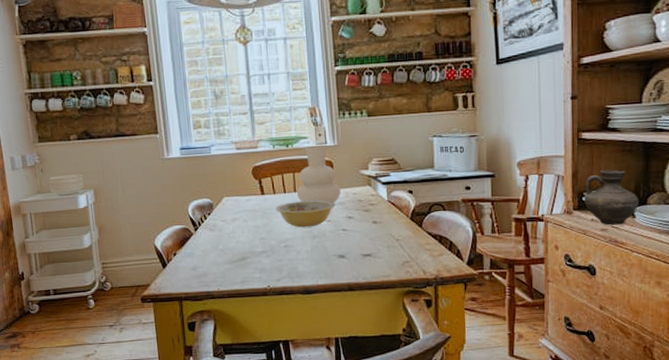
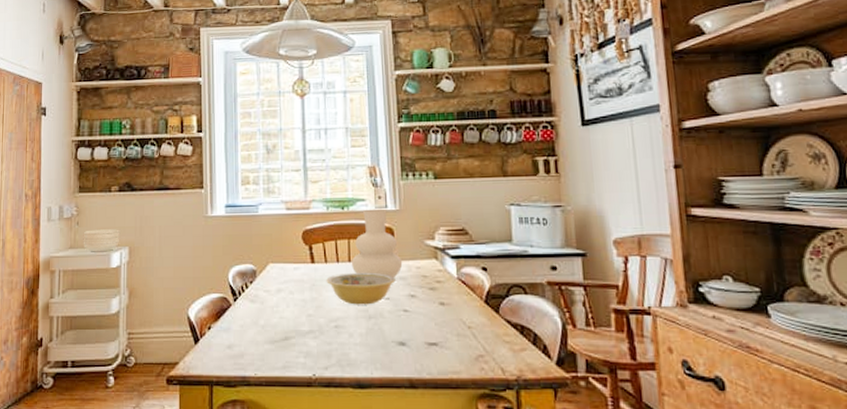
ceramic pitcher: present [584,170,640,226] -> none [701,255,774,326]

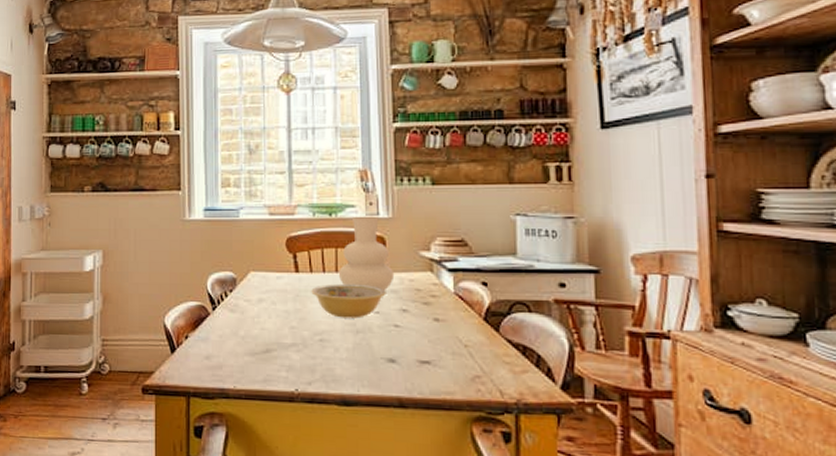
bowl: present [83,229,120,252] -> none [55,231,94,255]

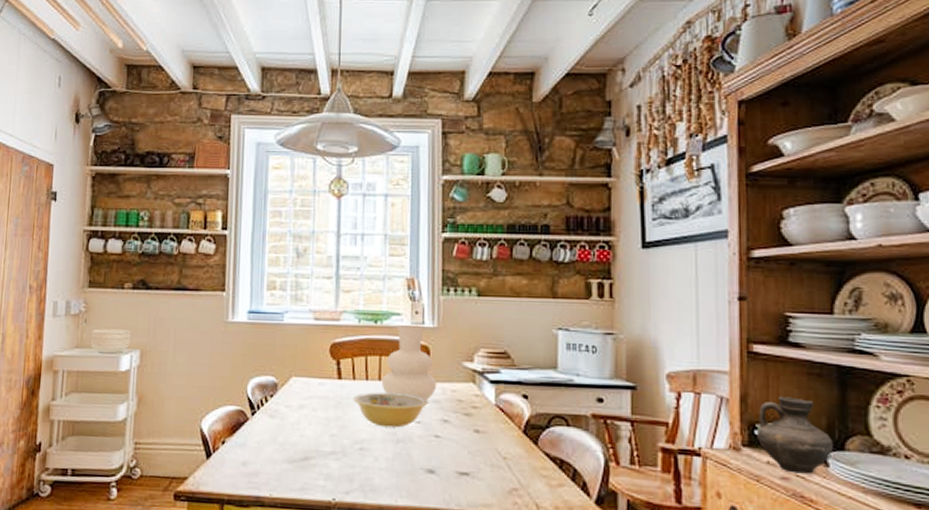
bowl: none [55,231,94,255] -> present [90,329,132,354]
ceramic pitcher: none [730,276,814,355] -> present [757,396,834,474]

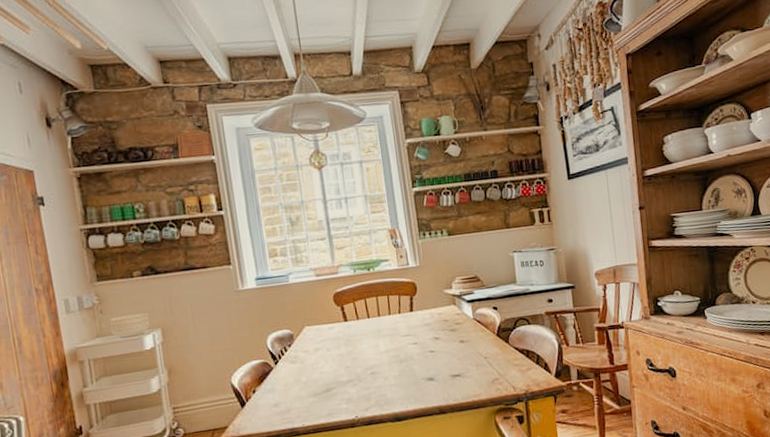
ceramic bowl: present [353,391,428,428] -> none [359,322,421,353]
vase: present [381,324,437,401] -> none [380,266,426,326]
ceramic pitcher: present [757,396,834,474] -> none [659,274,709,328]

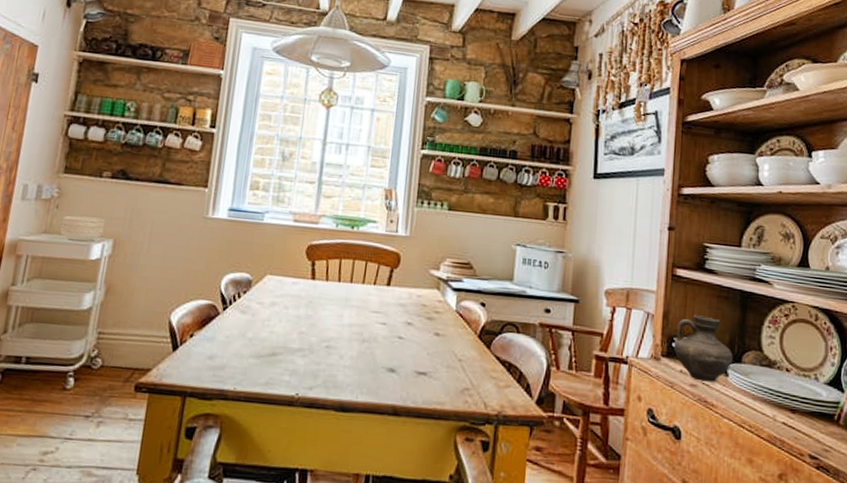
ceramic pitcher: none [659,274,709,328] -> present [674,315,734,382]

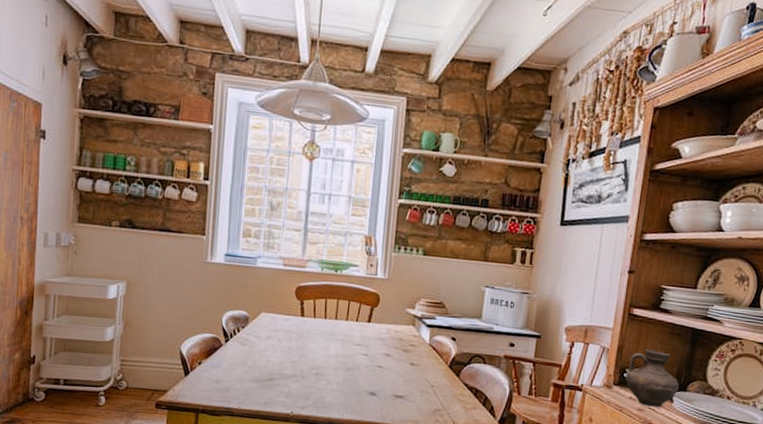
bowl: present [59,215,107,242] -> none [80,260,119,284]

